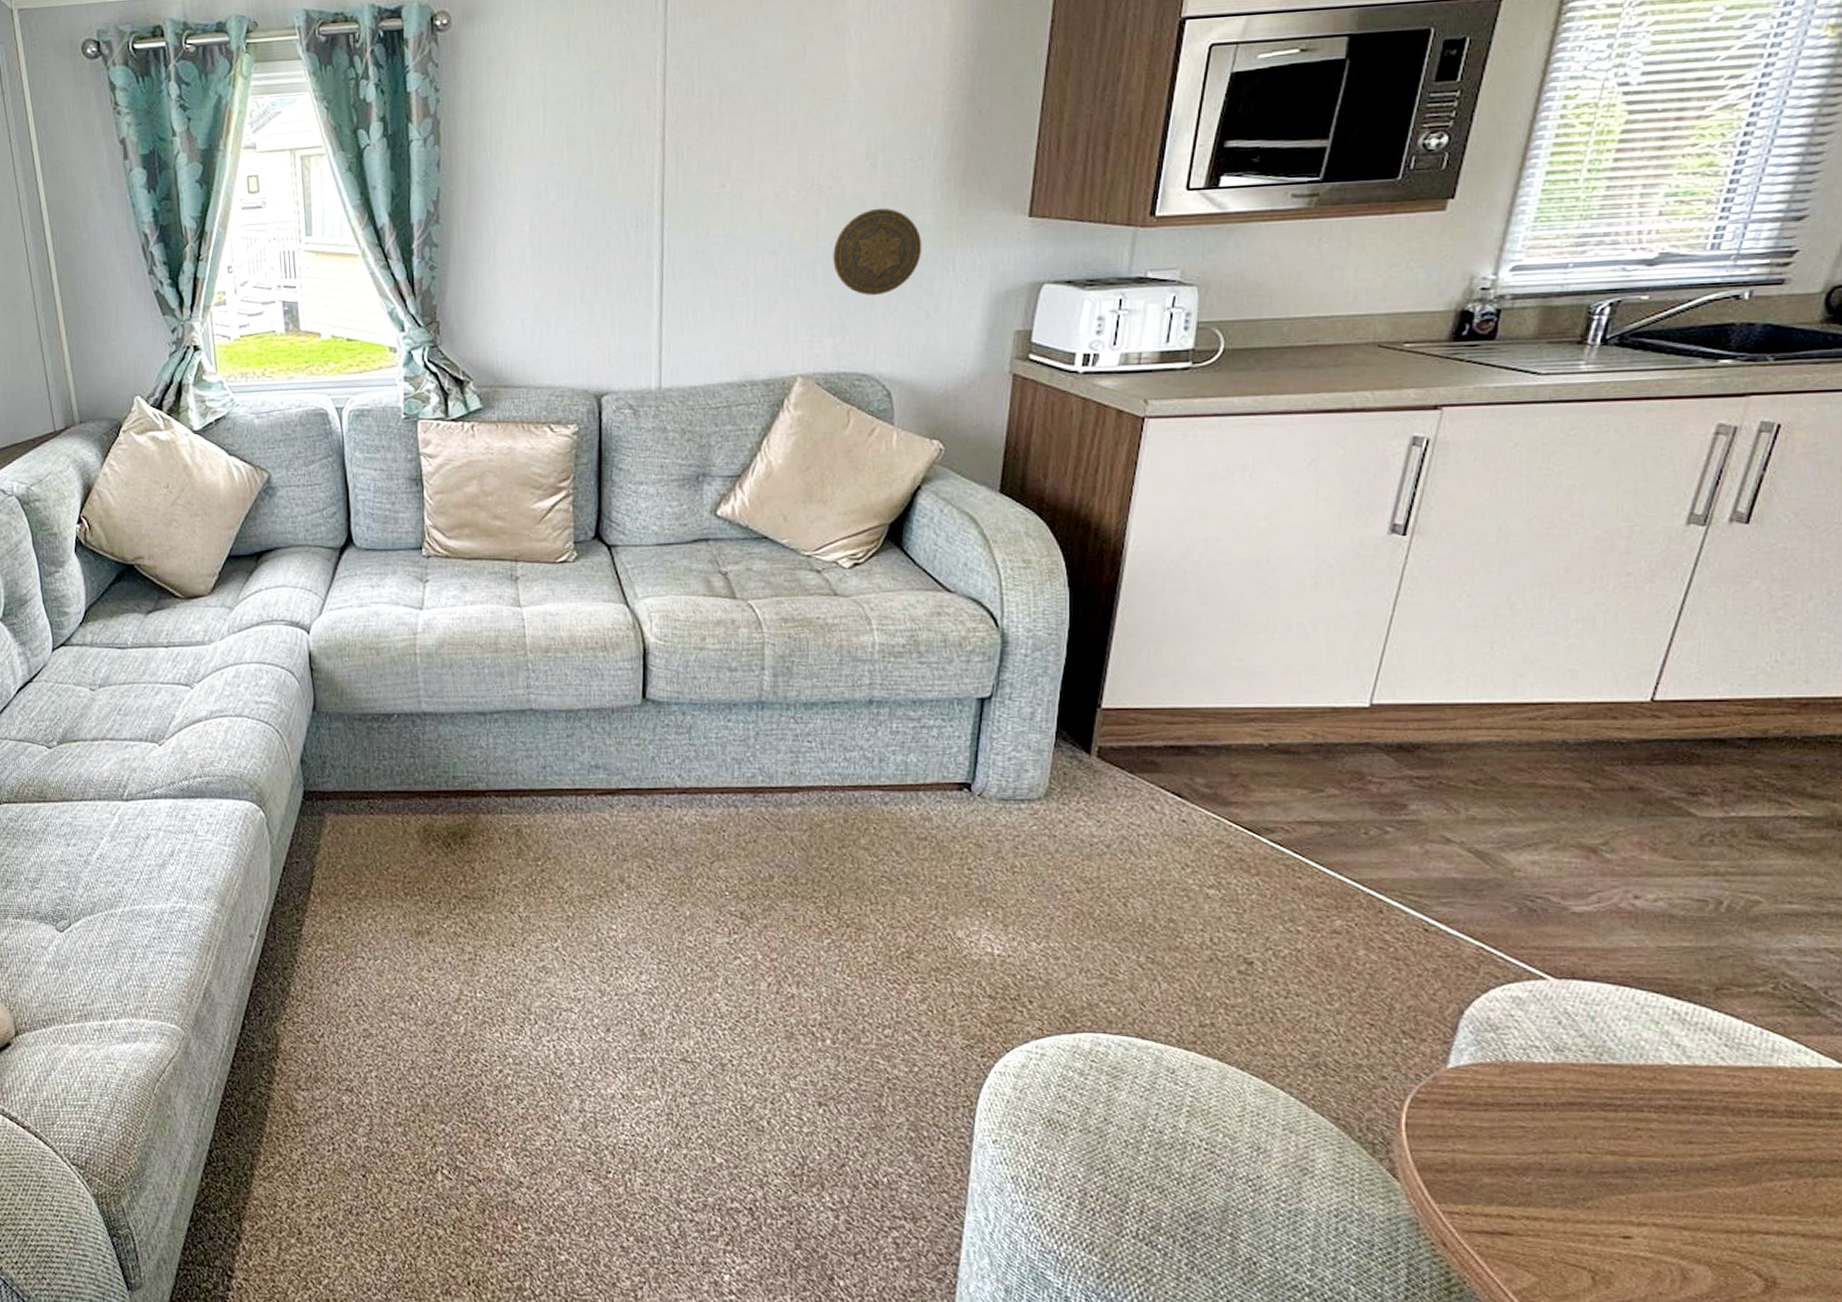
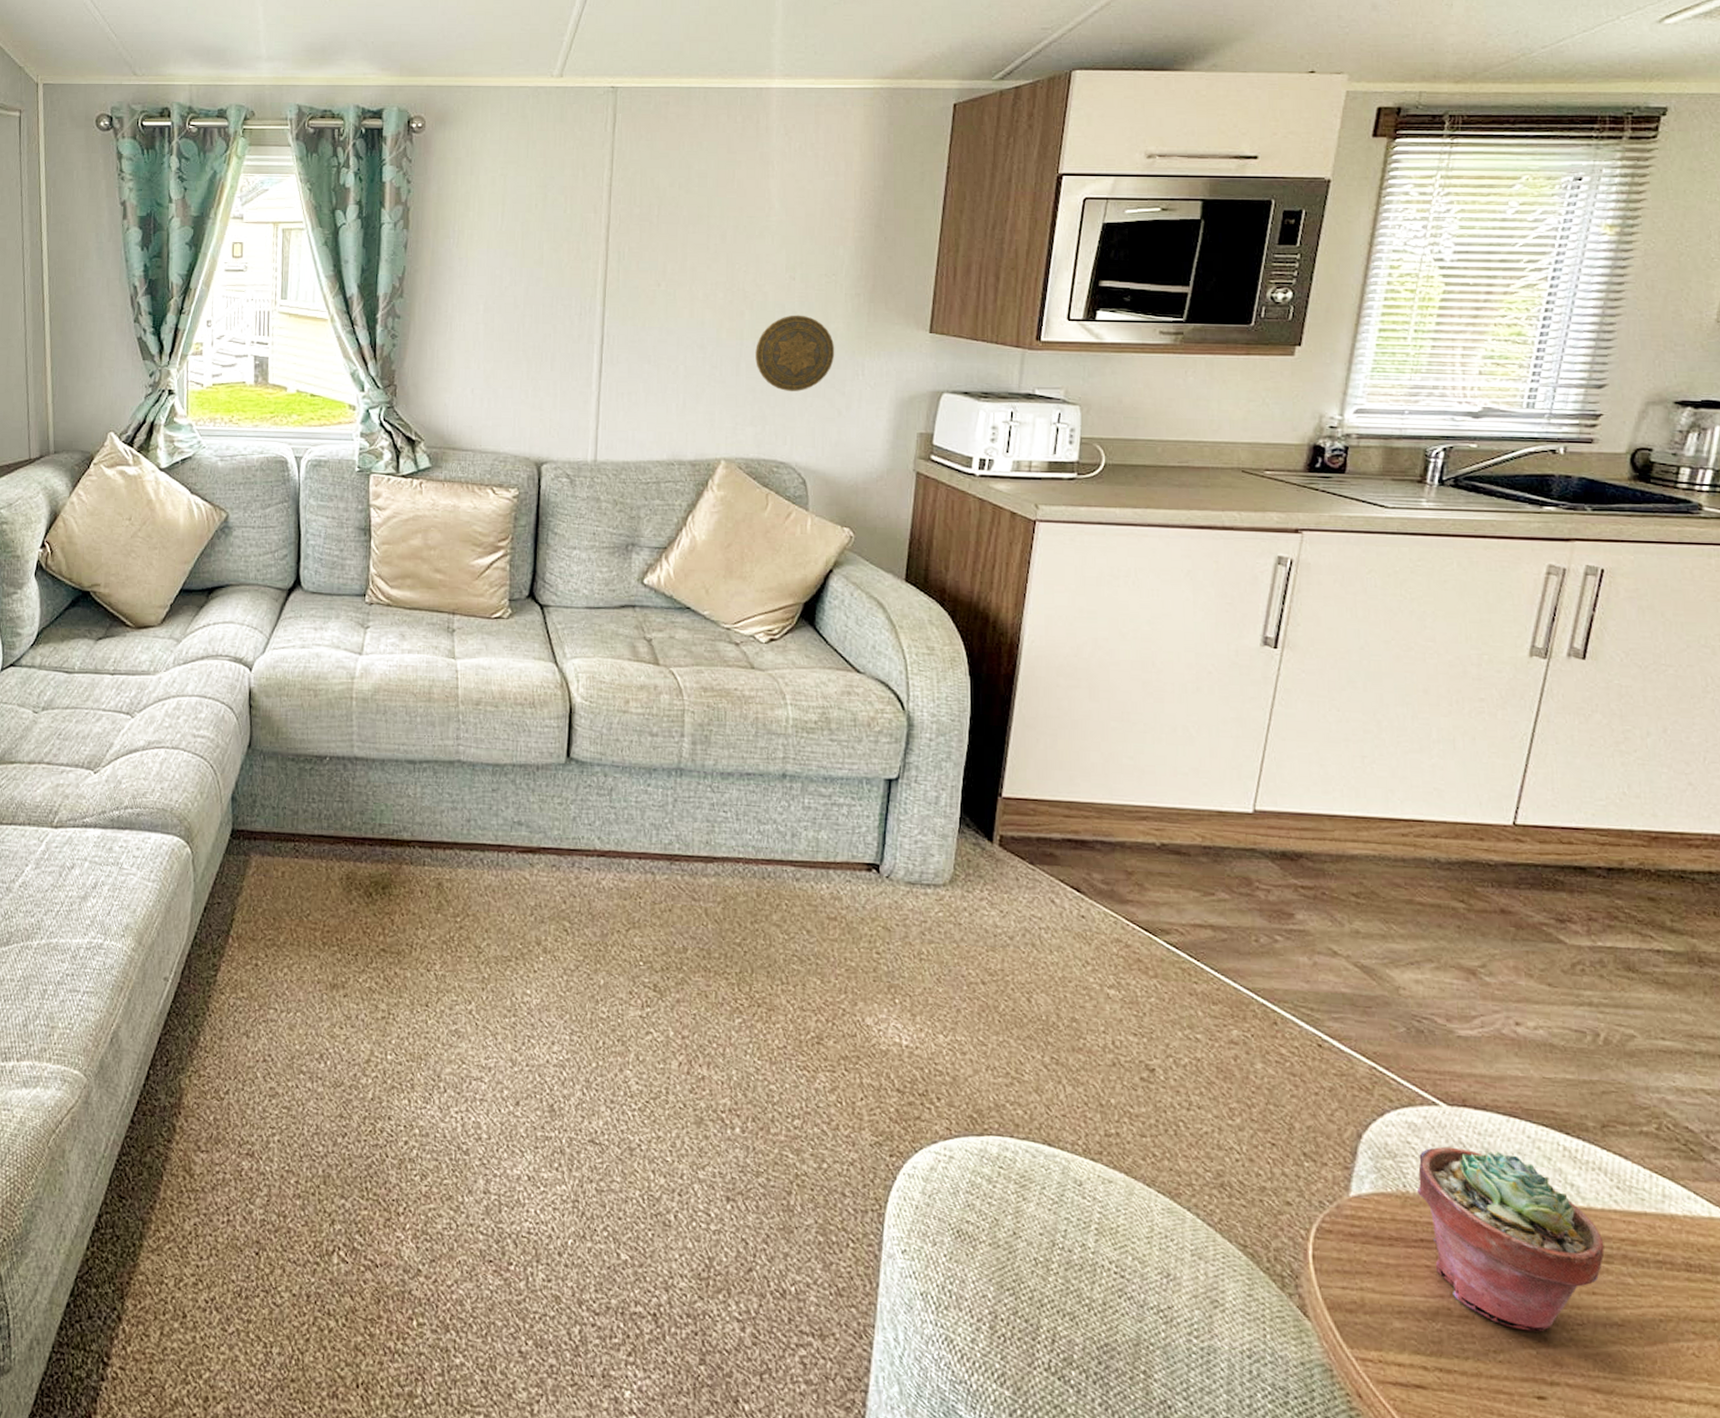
potted succulent: none [1516,1017,1706,1180] -> present [1416,1146,1605,1332]

